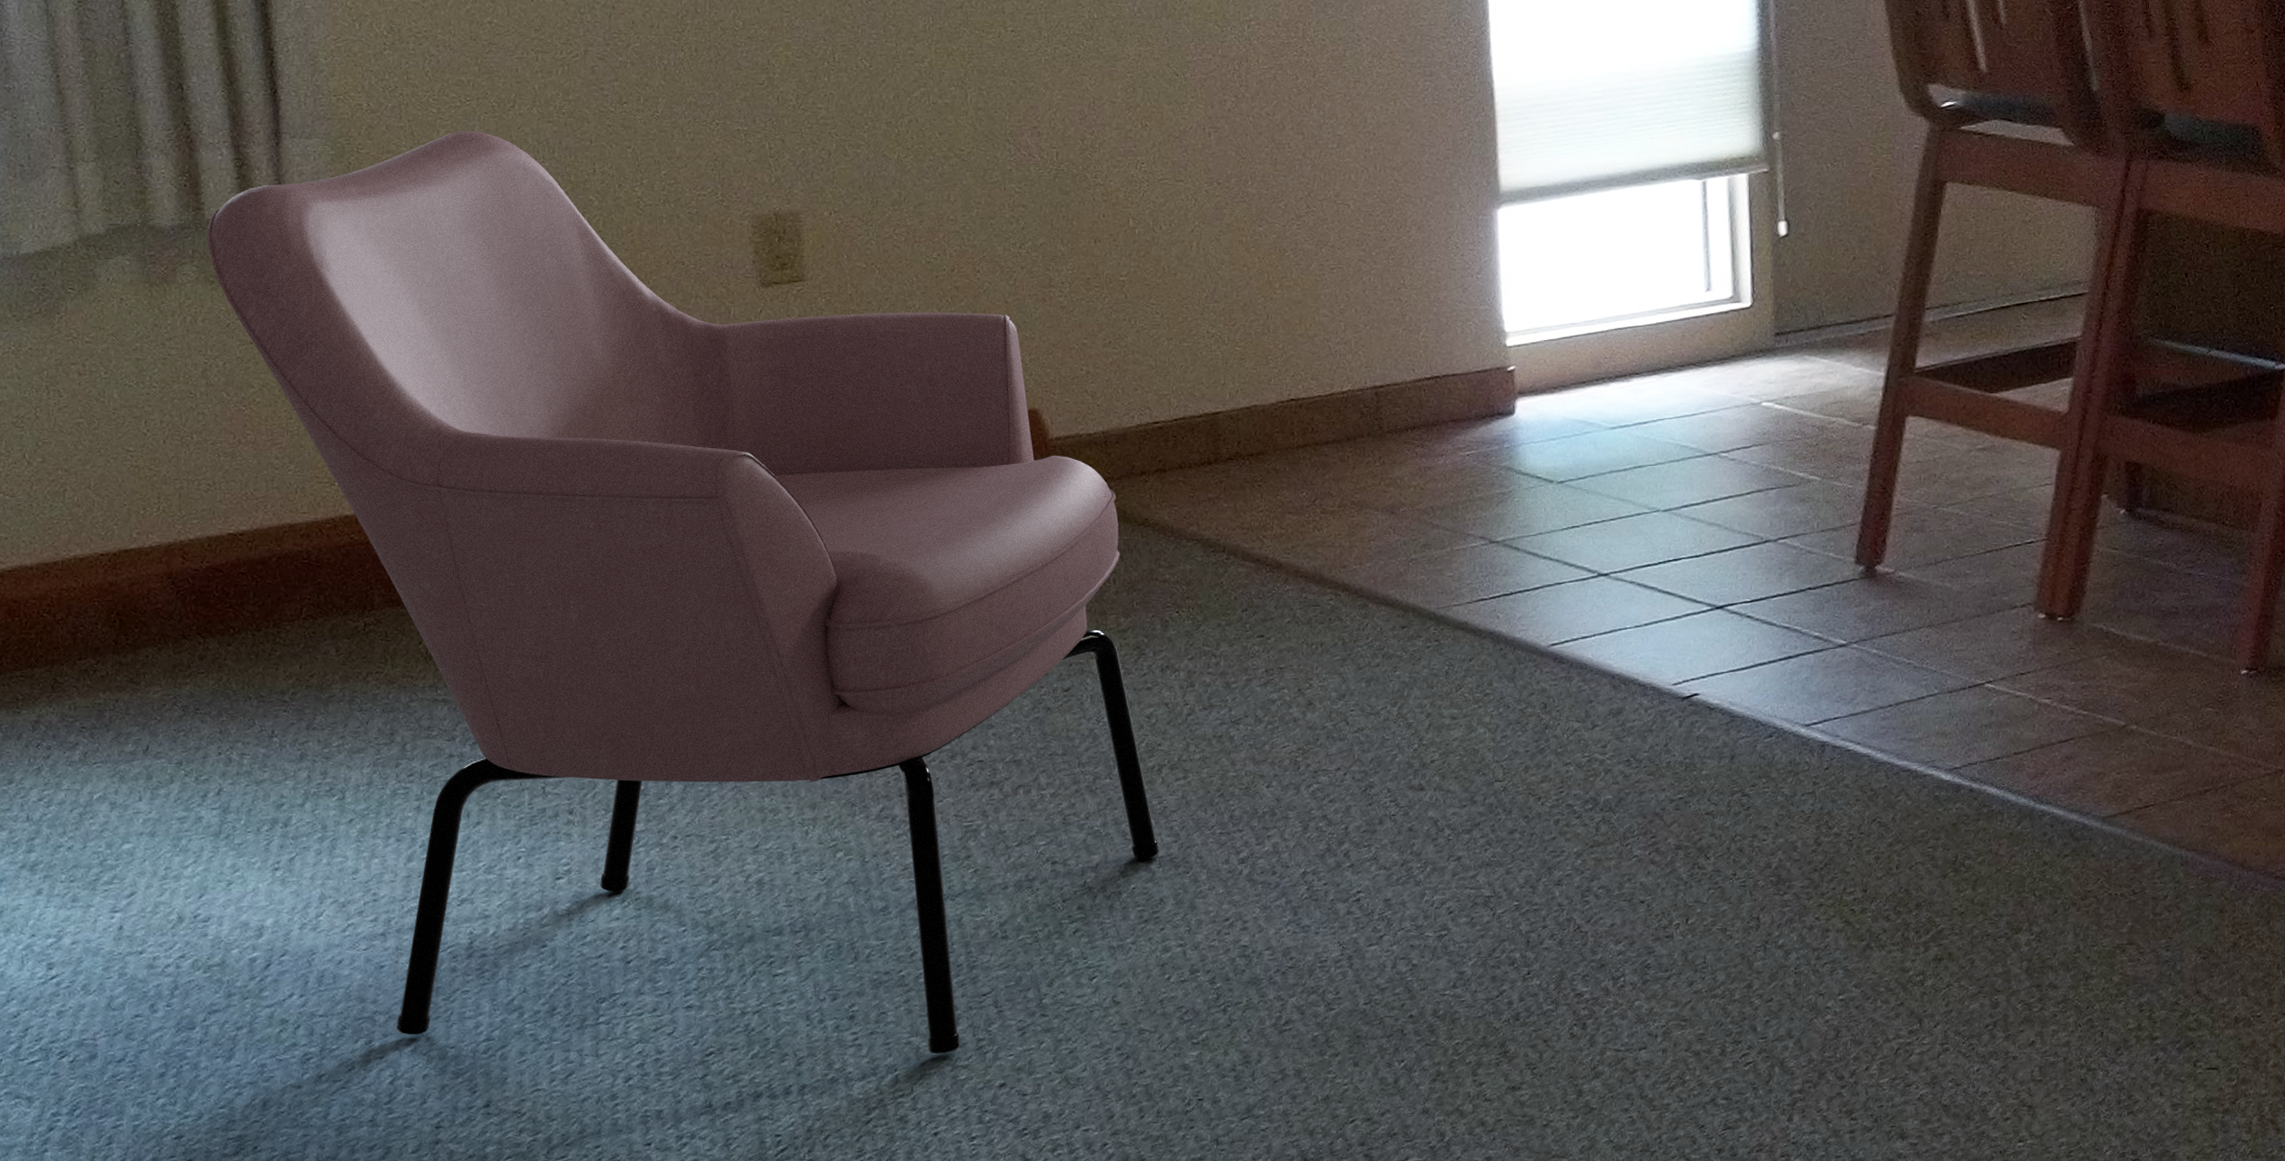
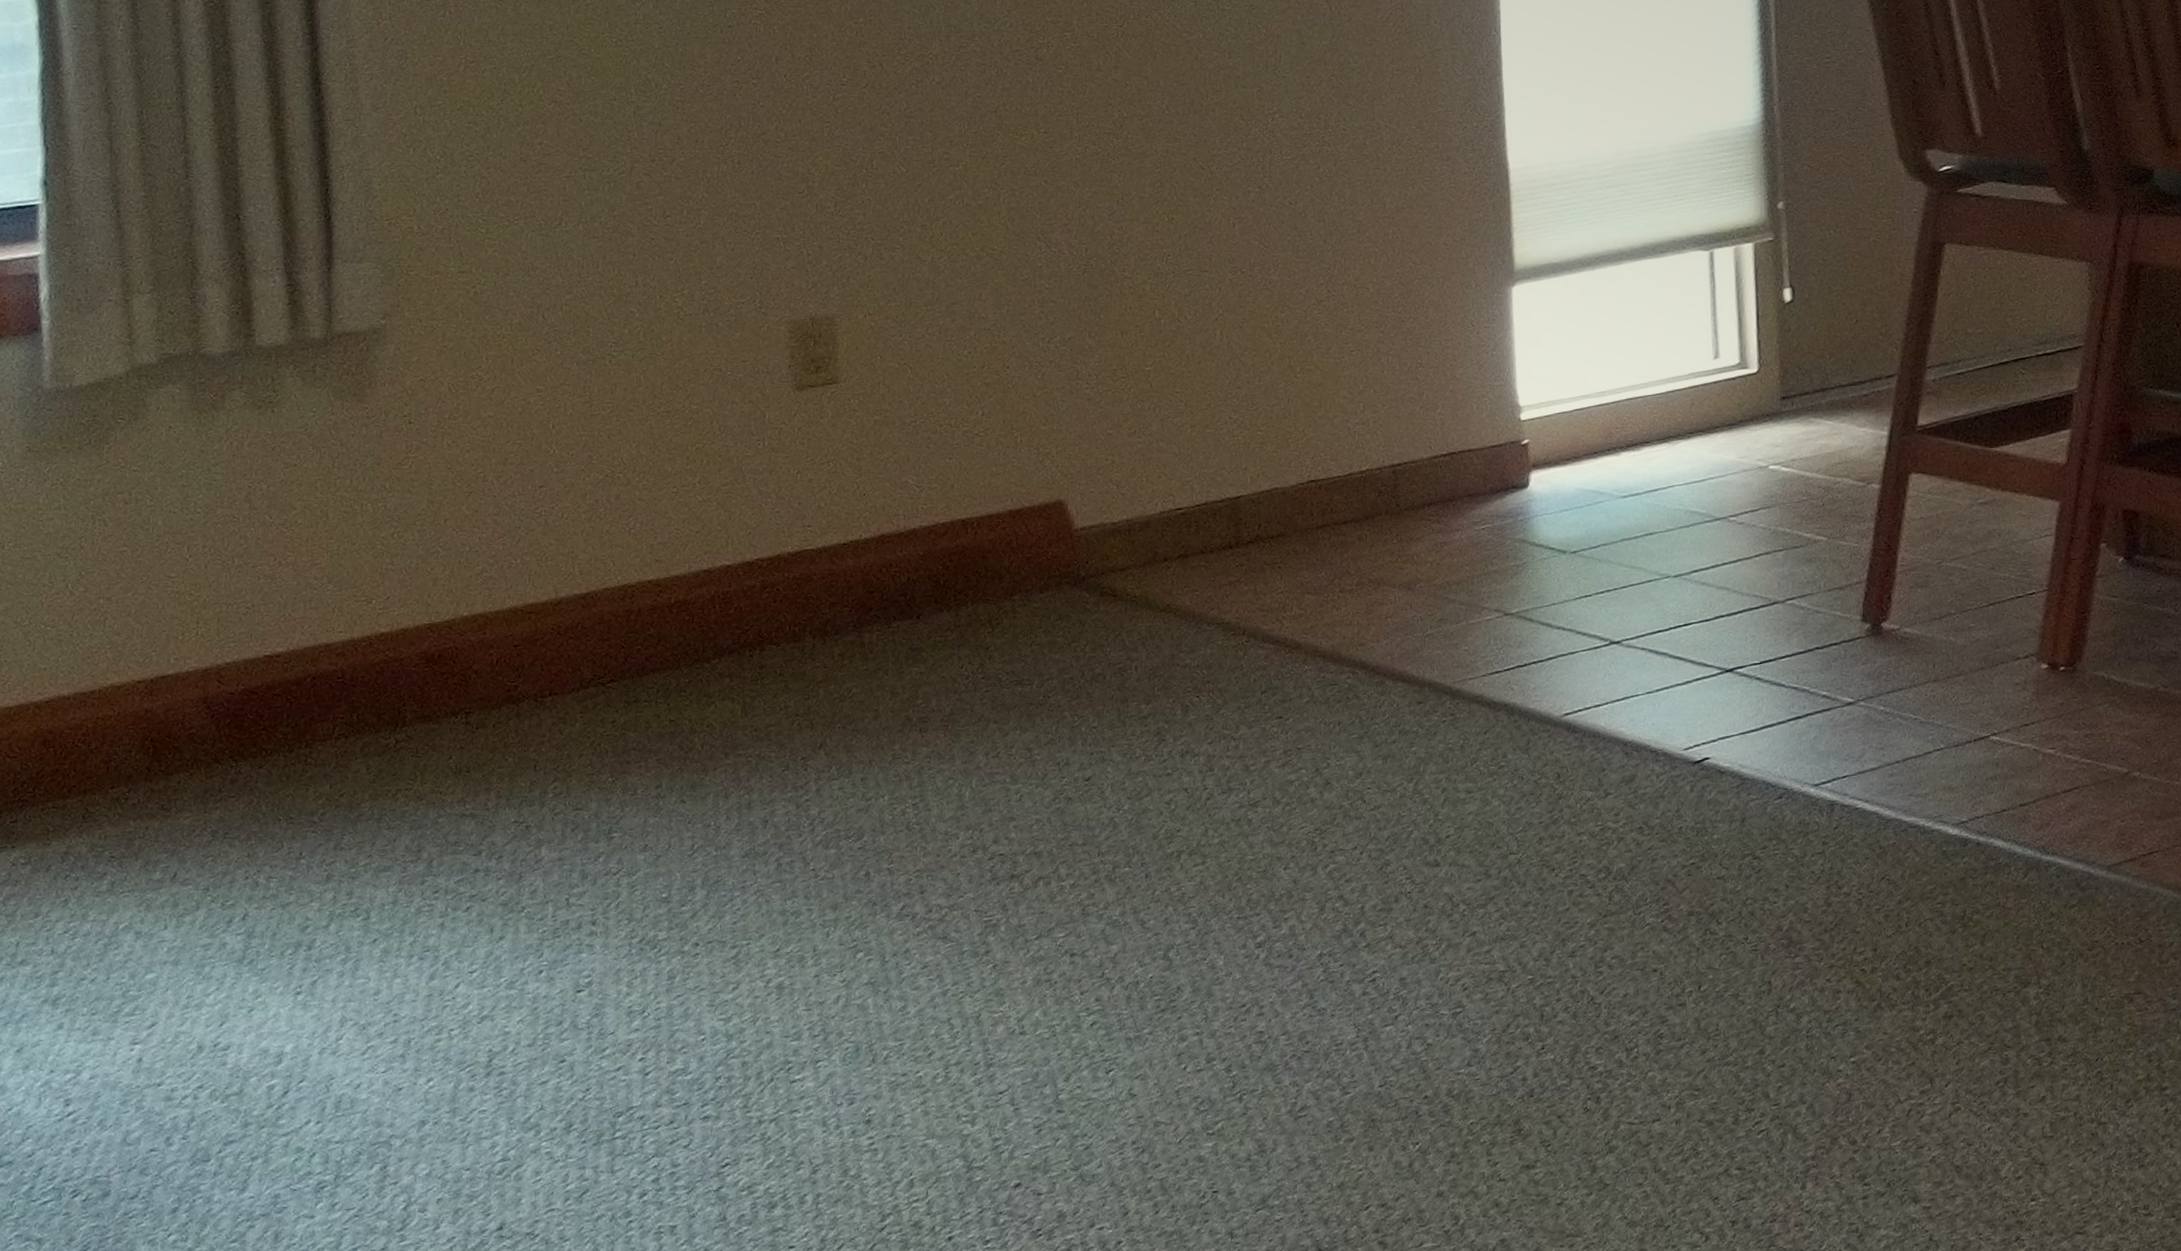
armchair: present [207,130,1159,1054] -> none [257,249,1177,1159]

